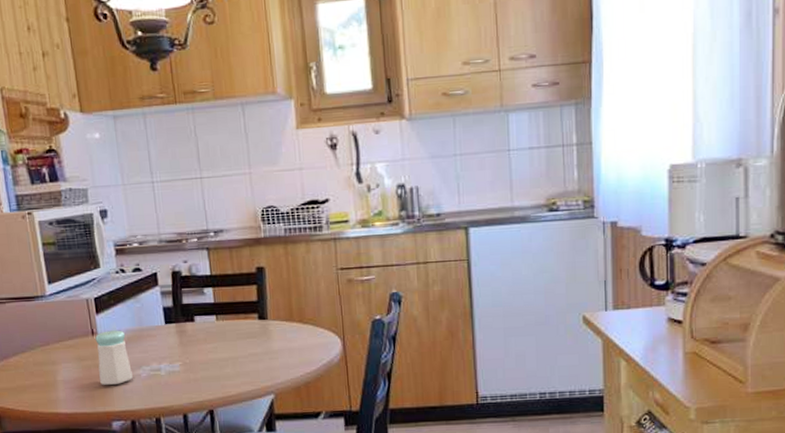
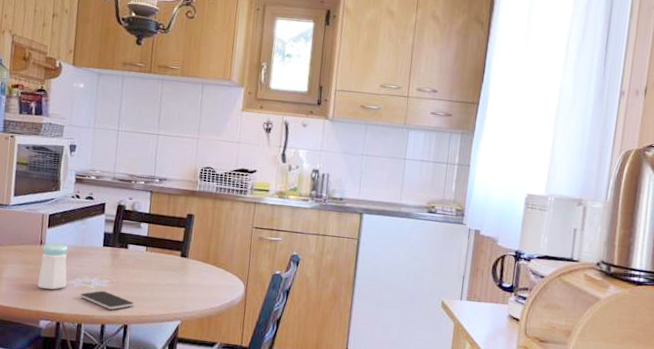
smartphone: none [151,375,216,396] -> present [80,290,134,310]

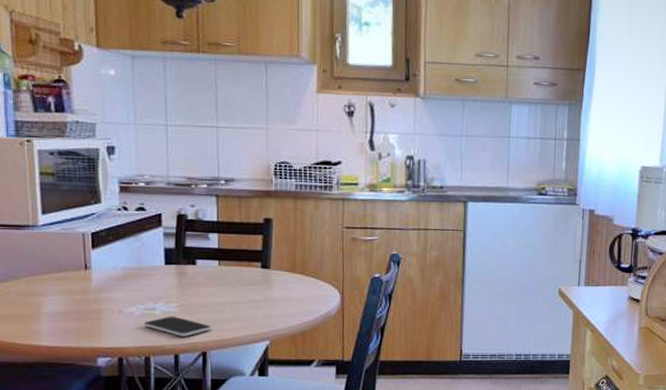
salt shaker: present [37,243,68,290] -> none [87,266,125,321]

